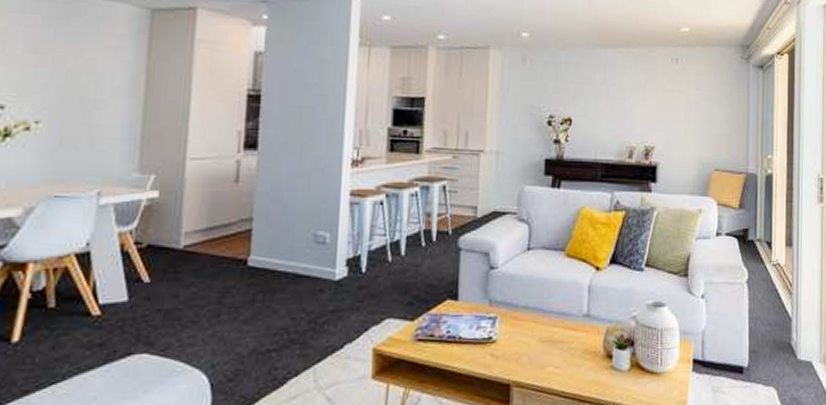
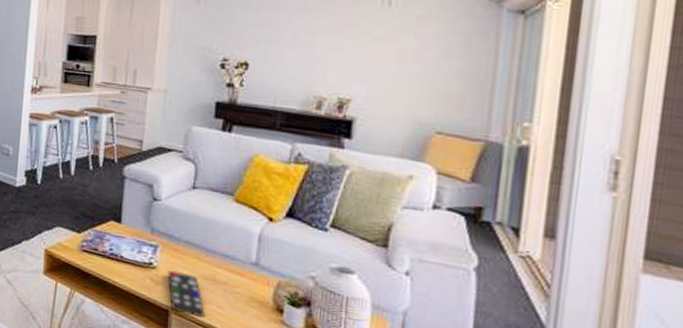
remote control: none [507,339,544,384] -> present [167,270,205,317]

